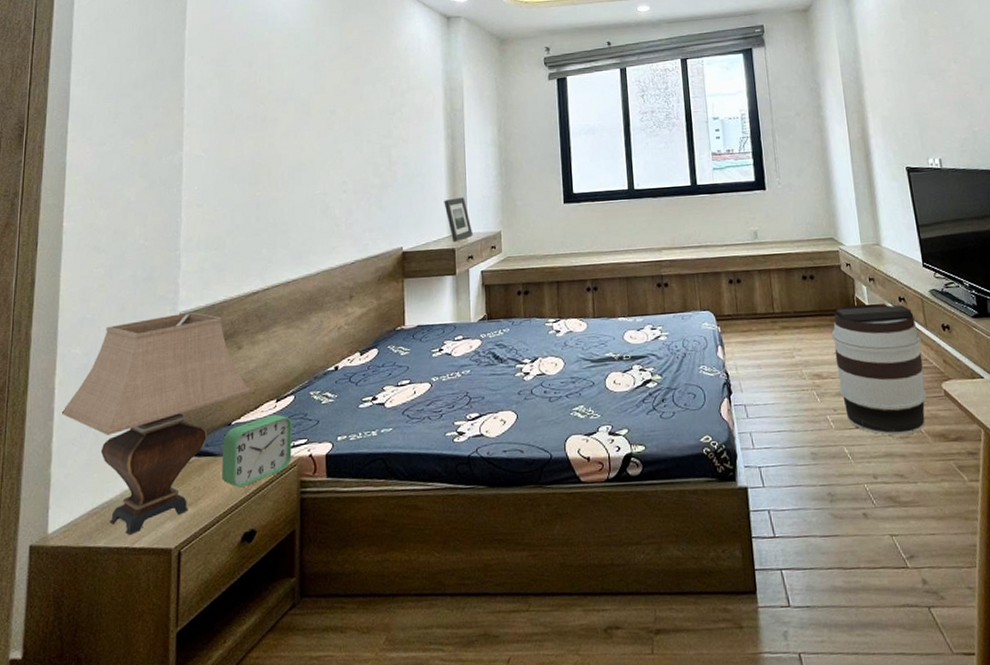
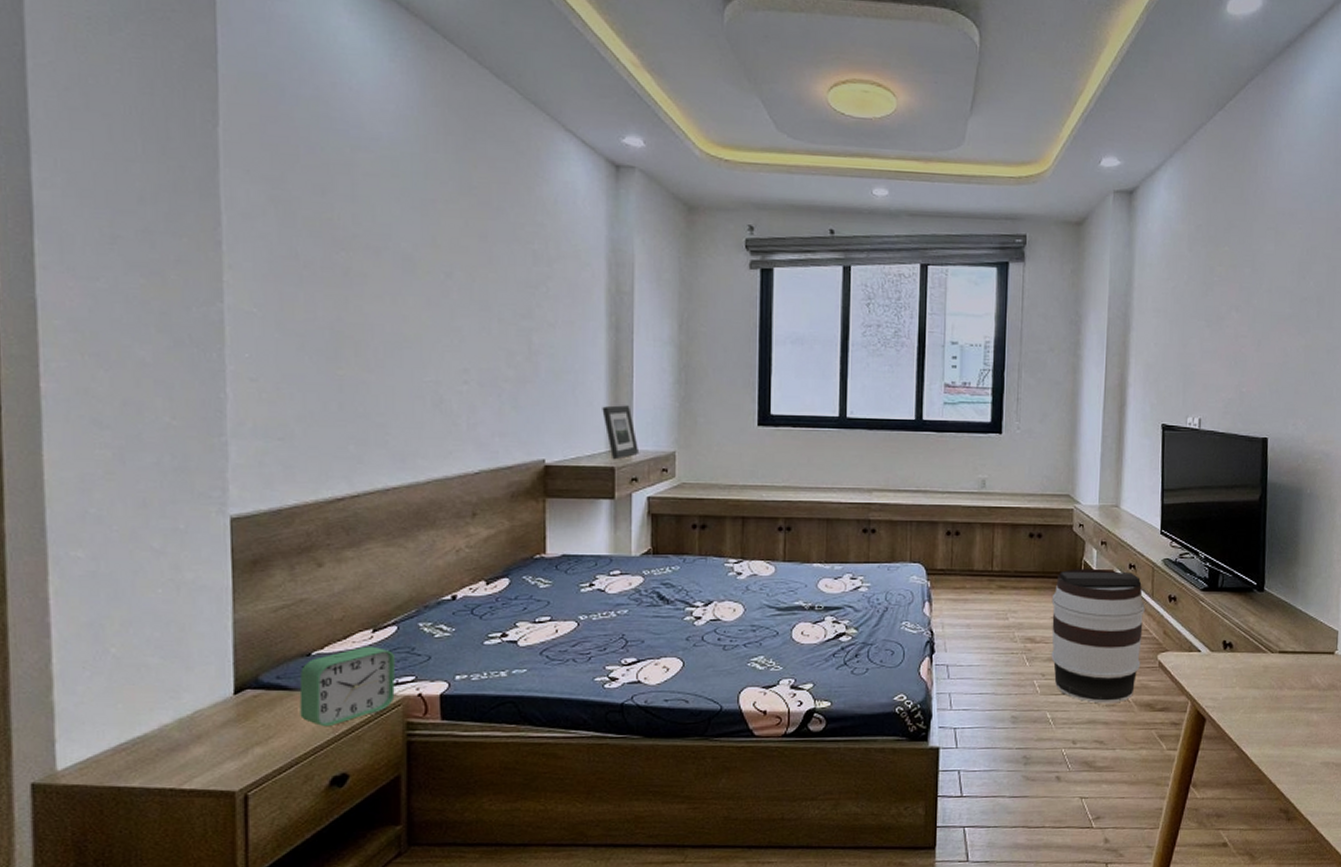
table lamp: present [62,311,251,535] -> none [63,516,337,775]

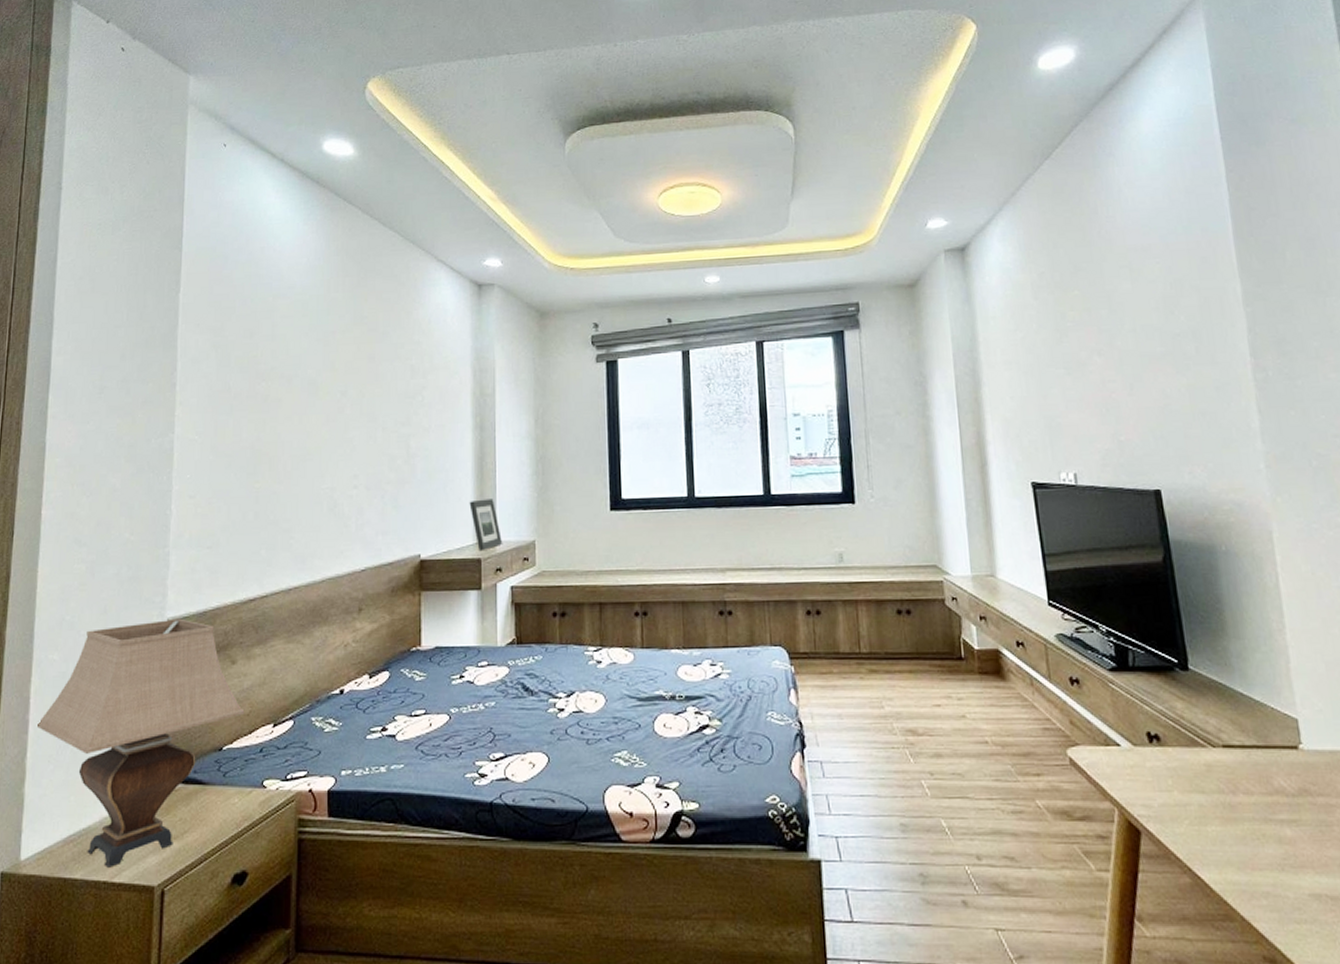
table lamp: none [63,516,337,775] -> present [37,618,245,868]
alarm clock: present [299,646,396,727] -> none [210,740,292,823]
barrel: present [1051,568,1145,704] -> none [930,647,1048,810]

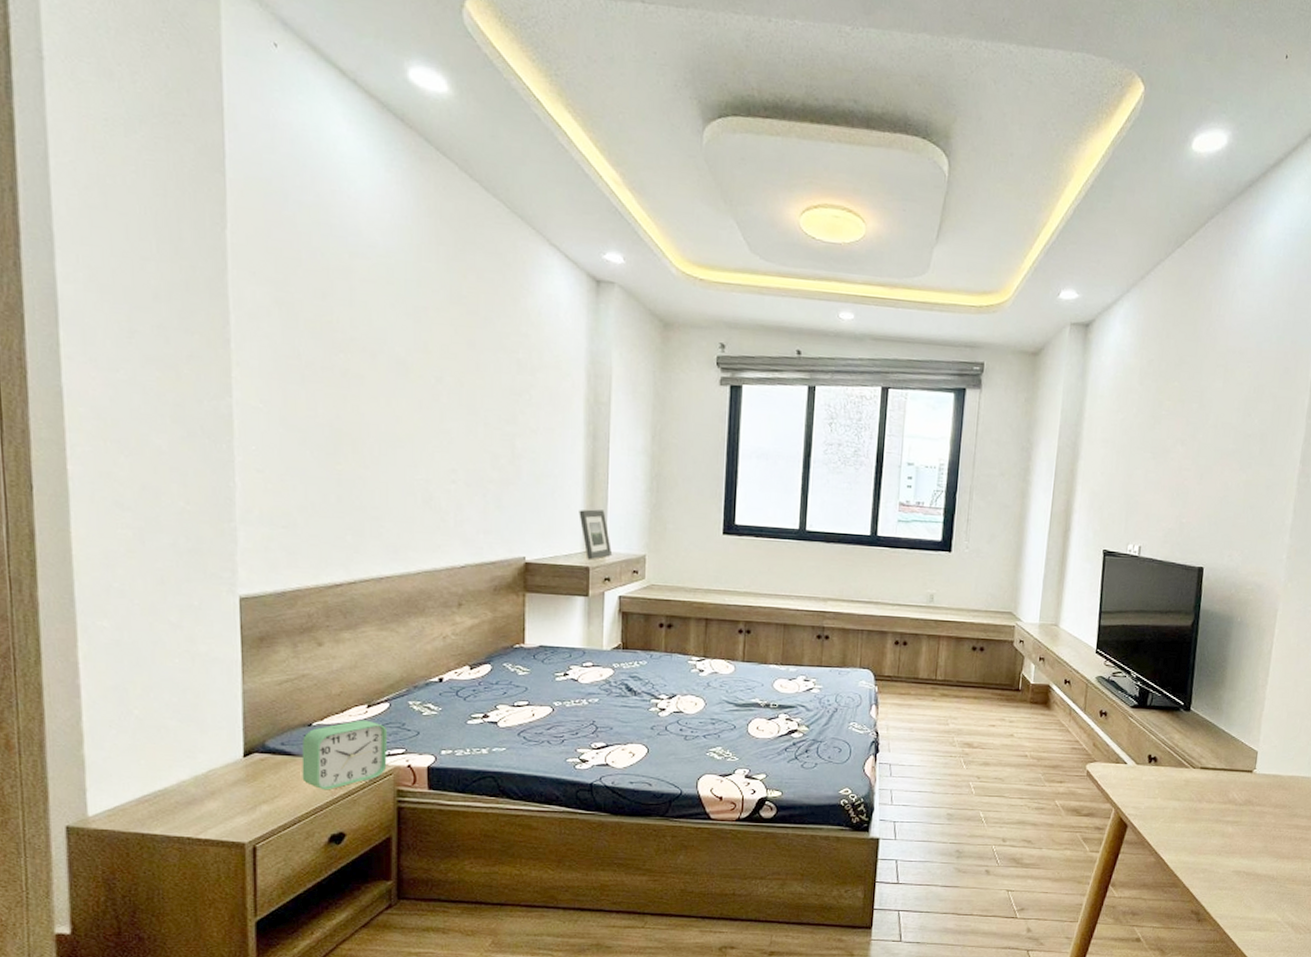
table lamp: present [37,618,245,868] -> none [91,596,335,826]
alarm clock: none [210,740,292,823] -> present [301,719,388,791]

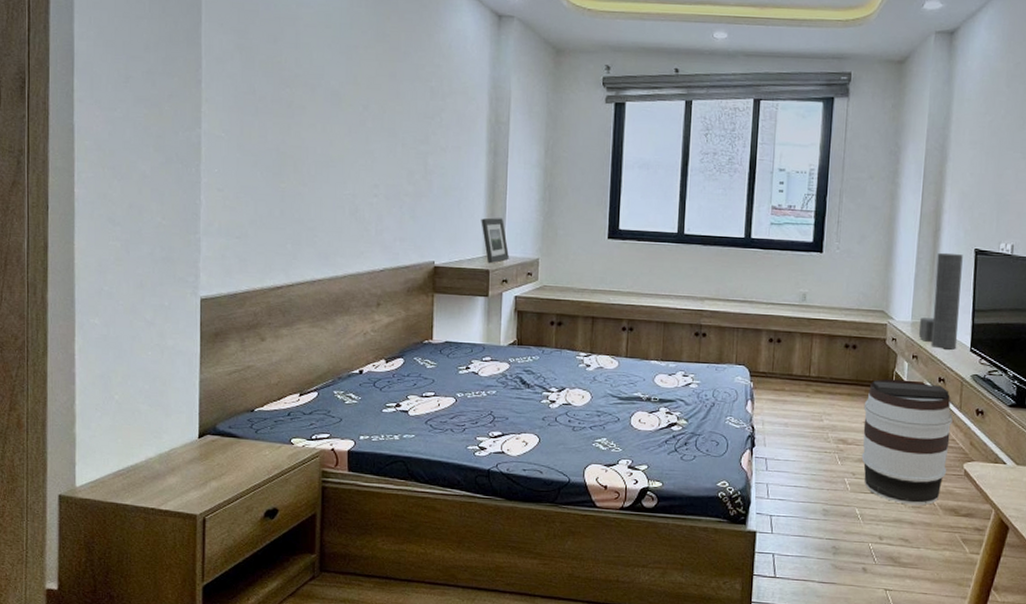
alarm clock: present [301,719,388,791] -> none [245,407,316,470]
barrel: none [986,681,1077,807] -> present [861,379,953,506]
speaker: none [1046,553,1092,652] -> present [918,252,963,350]

